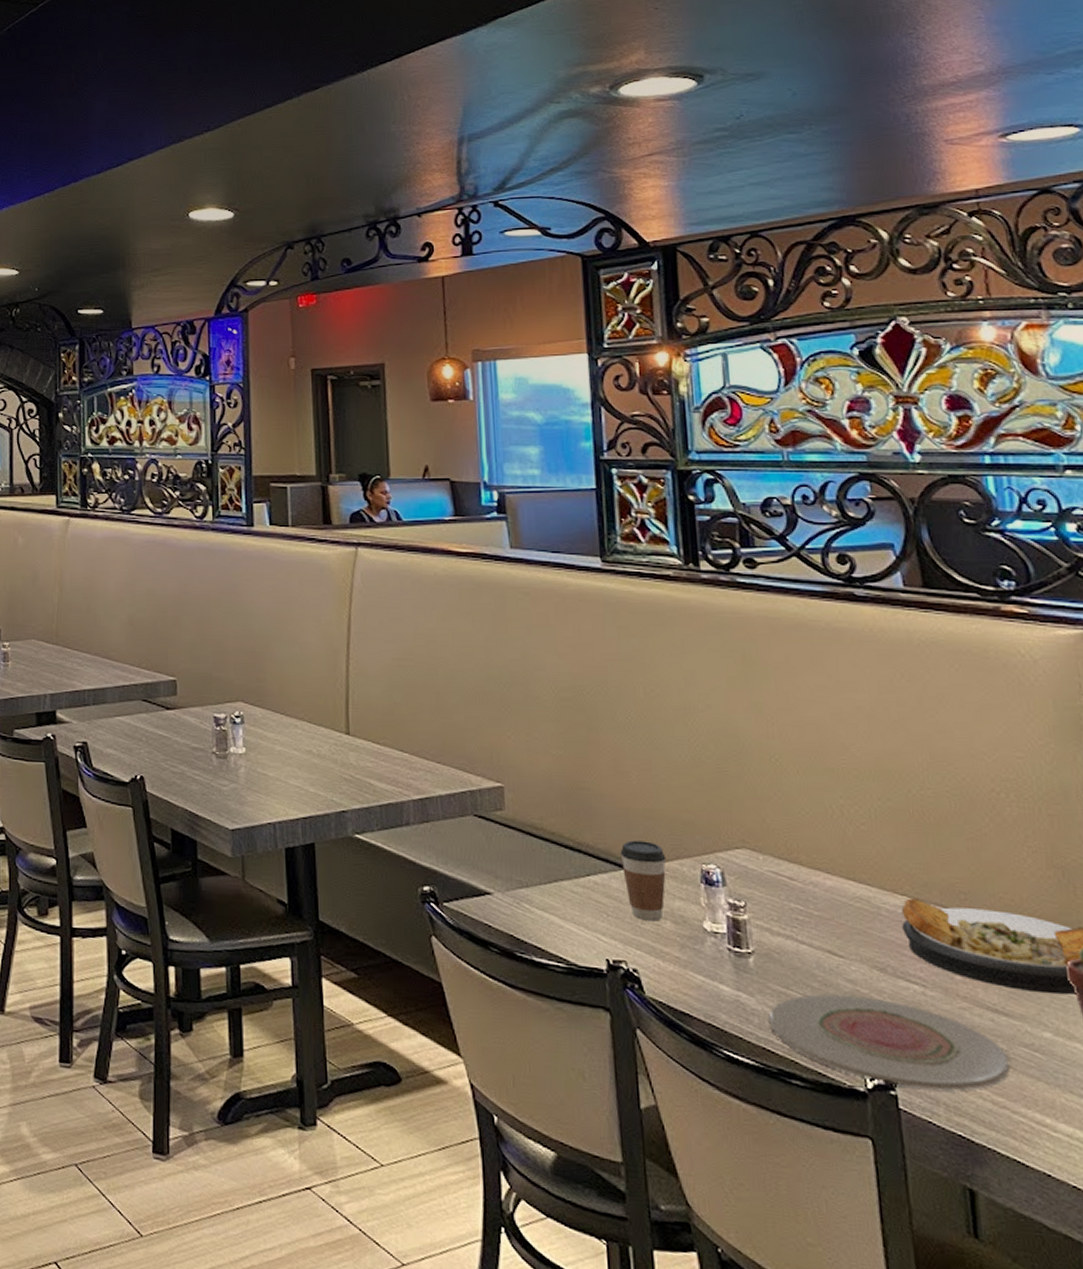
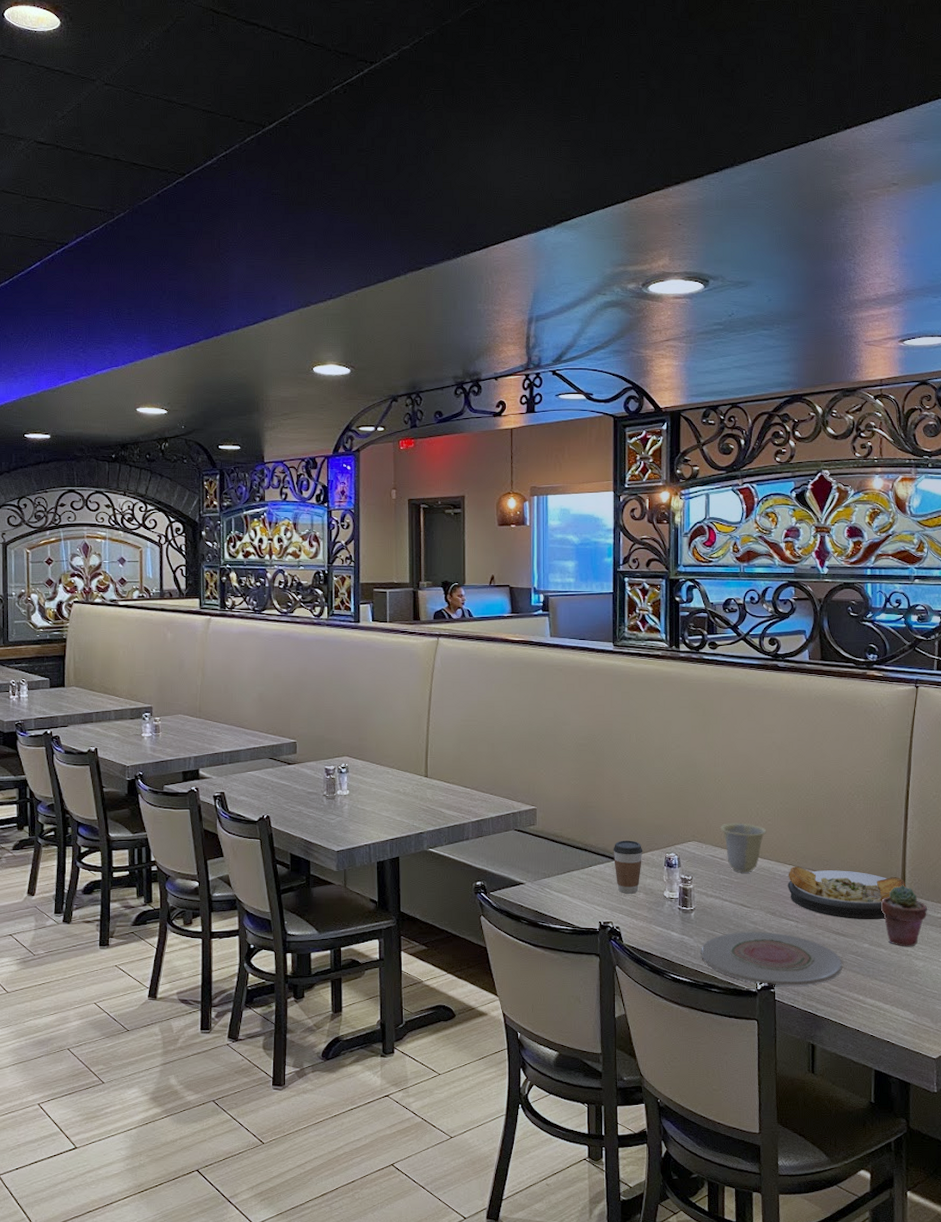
cup: none [783,824,860,903] -> present [720,823,767,873]

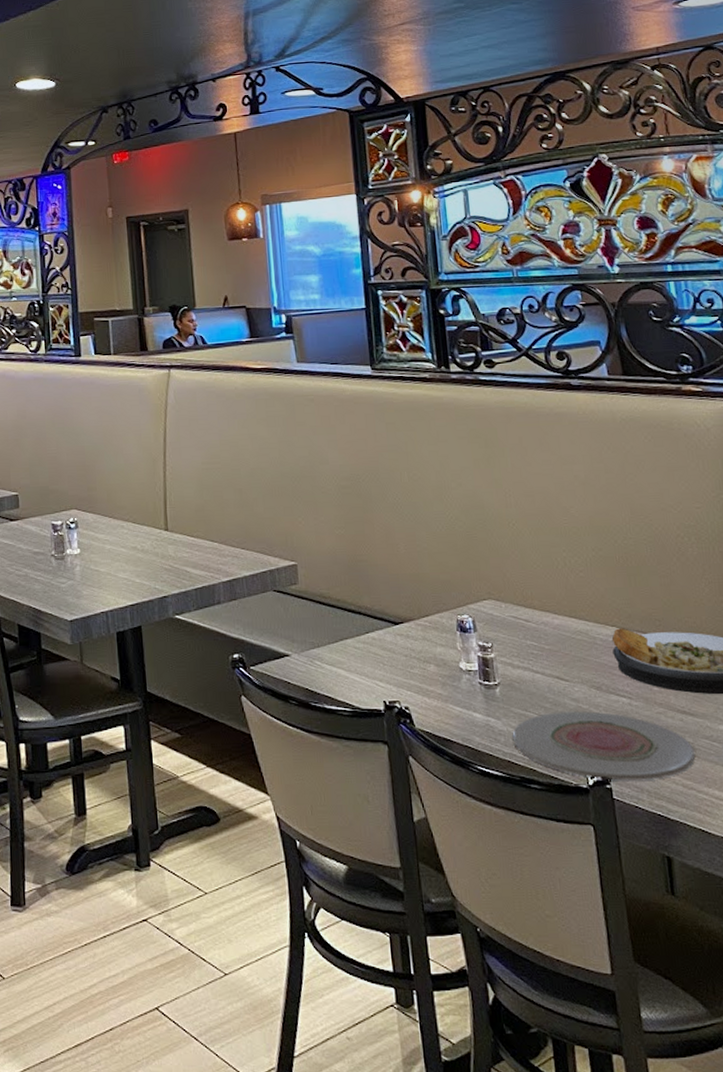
coffee cup: present [613,840,643,894] -> none [392,600,429,666]
cup: present [720,823,767,873] -> none [520,575,579,638]

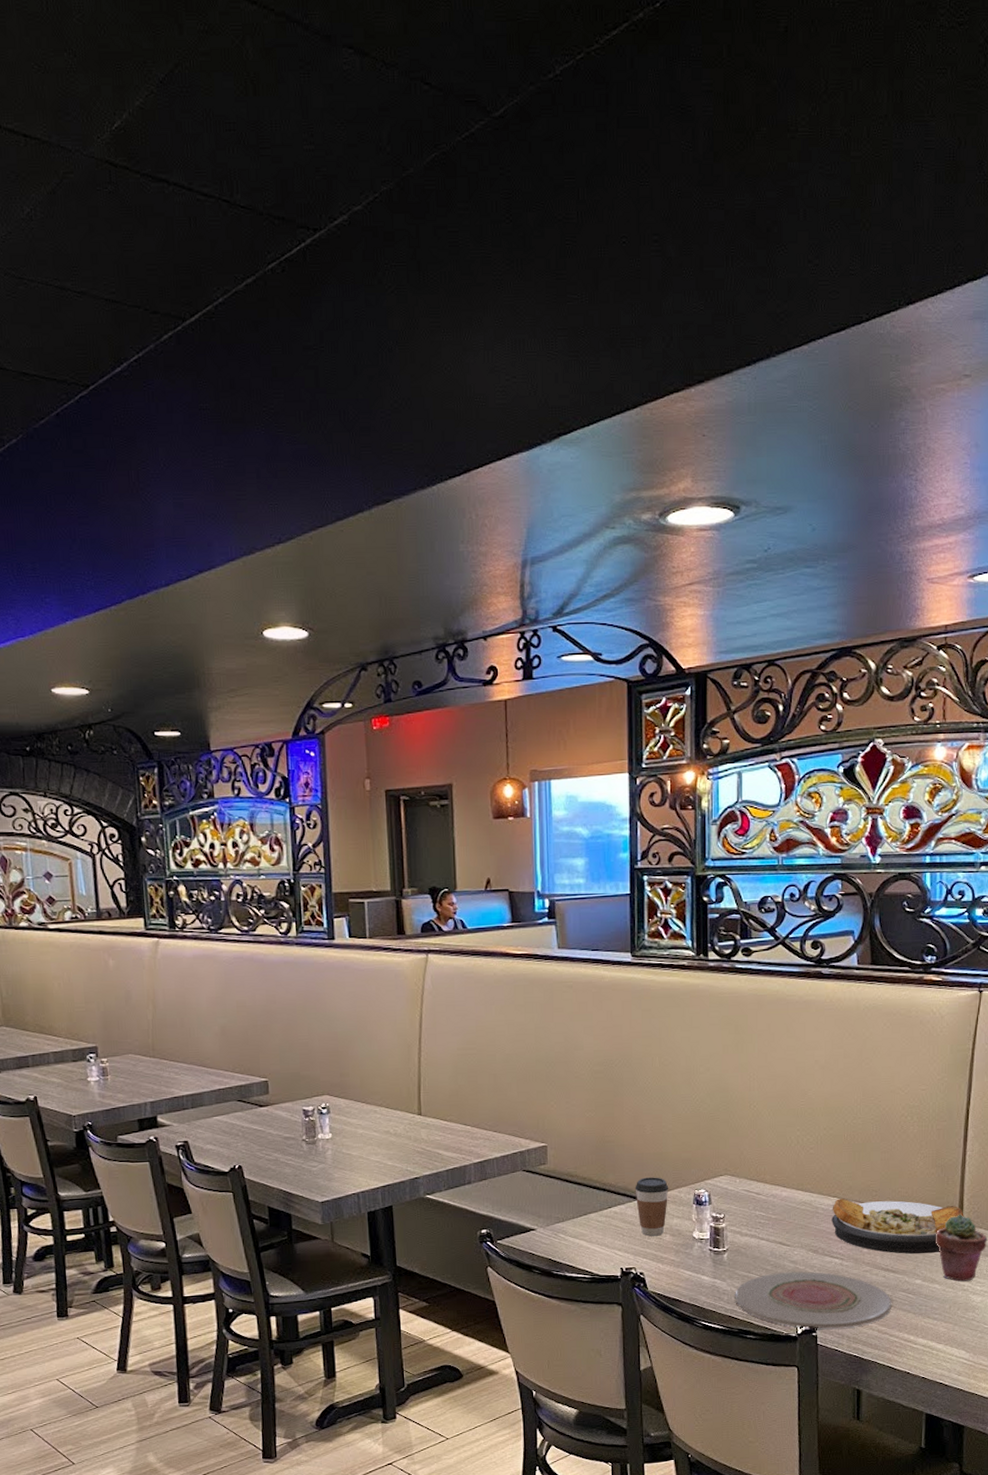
coffee cup: none [392,600,429,666] -> present [635,1177,669,1237]

